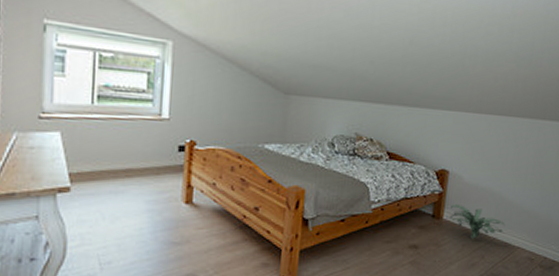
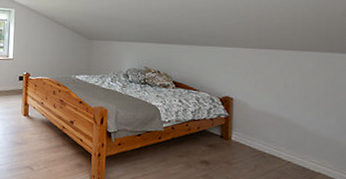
decorative plant: present [450,204,506,240] -> none [238,128,300,162]

